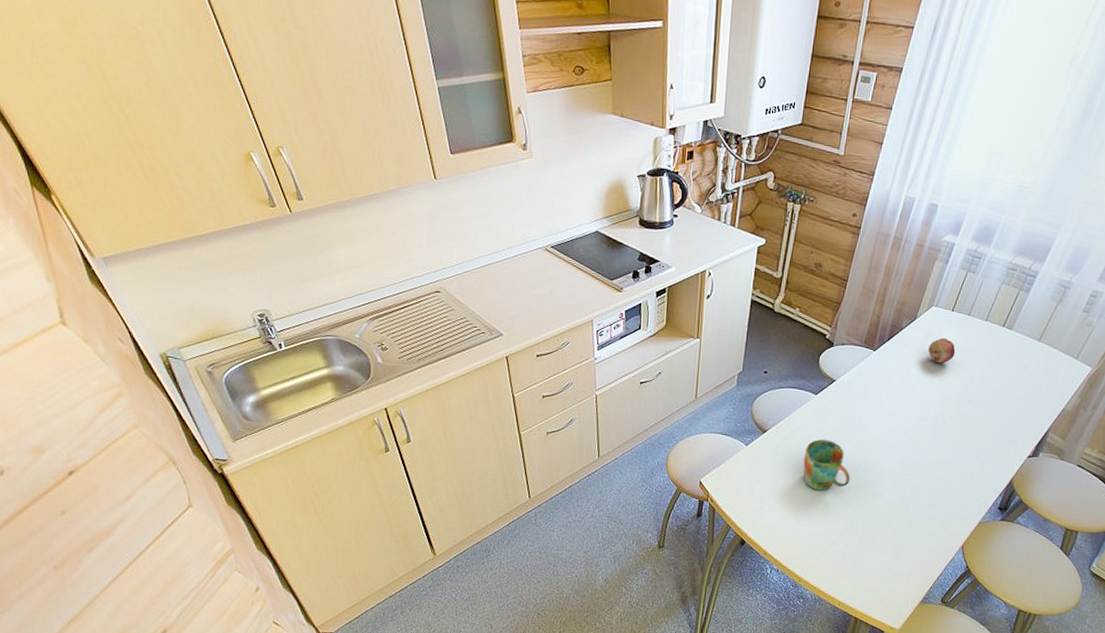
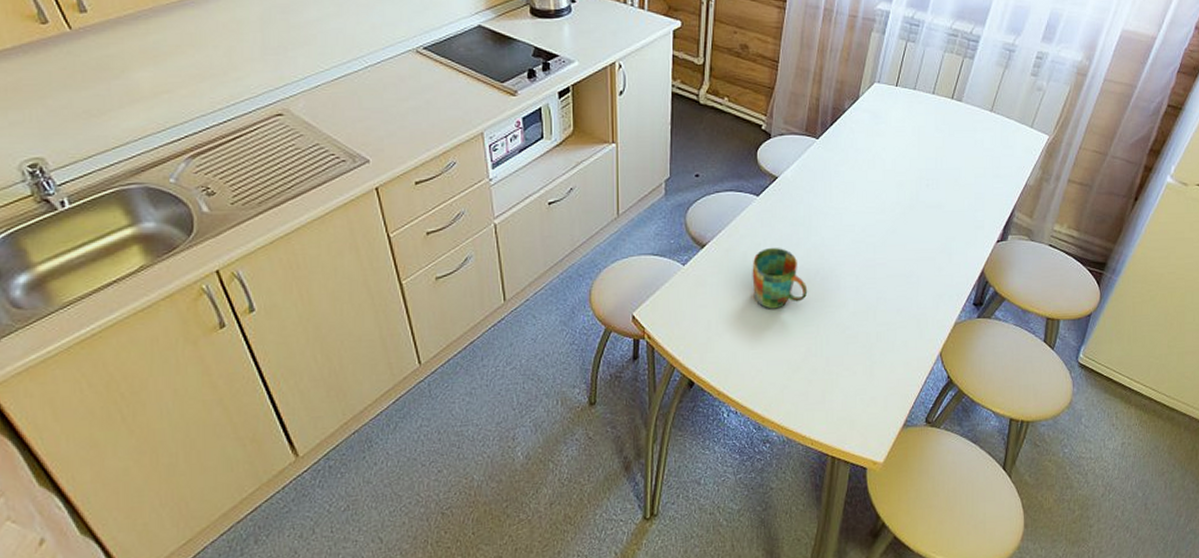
fruit: present [928,337,956,364] -> none [876,117,905,146]

